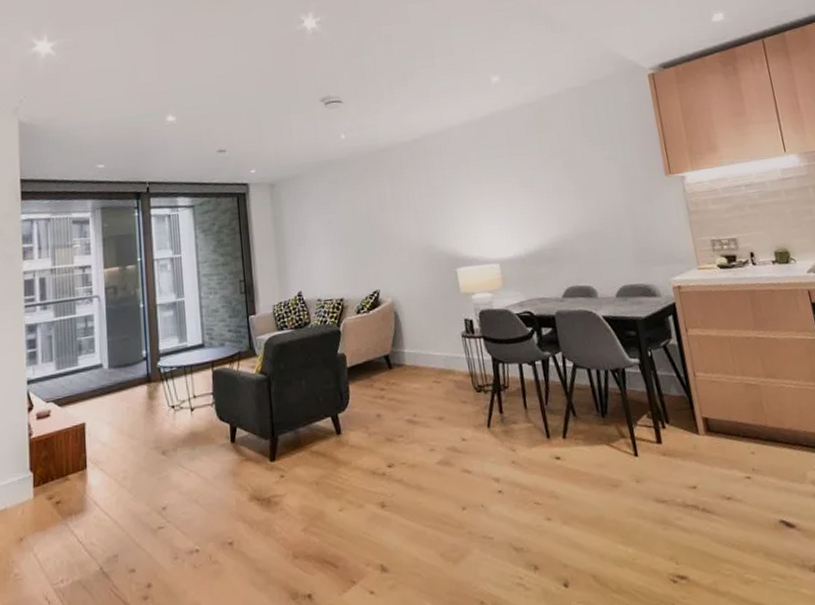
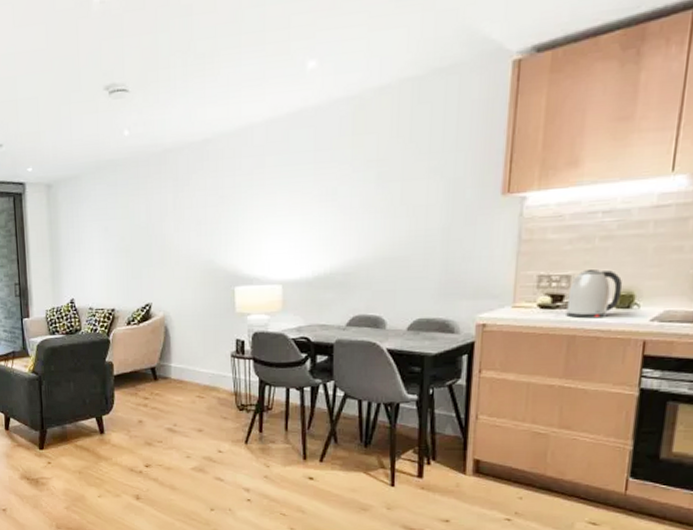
kettle: none [738,232,779,276] -> present [566,270,623,319]

